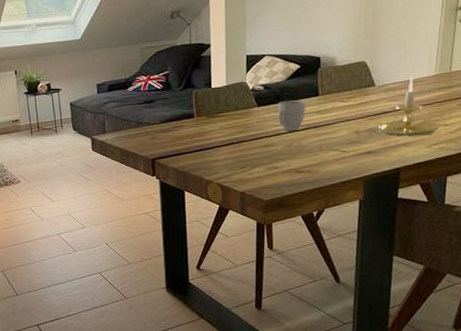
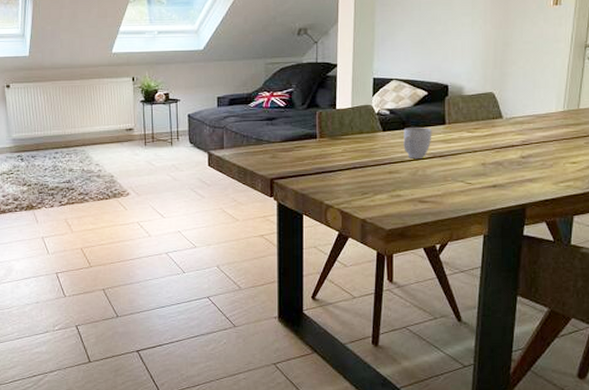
candle holder: present [378,77,453,136] -> none [504,111,580,171]

